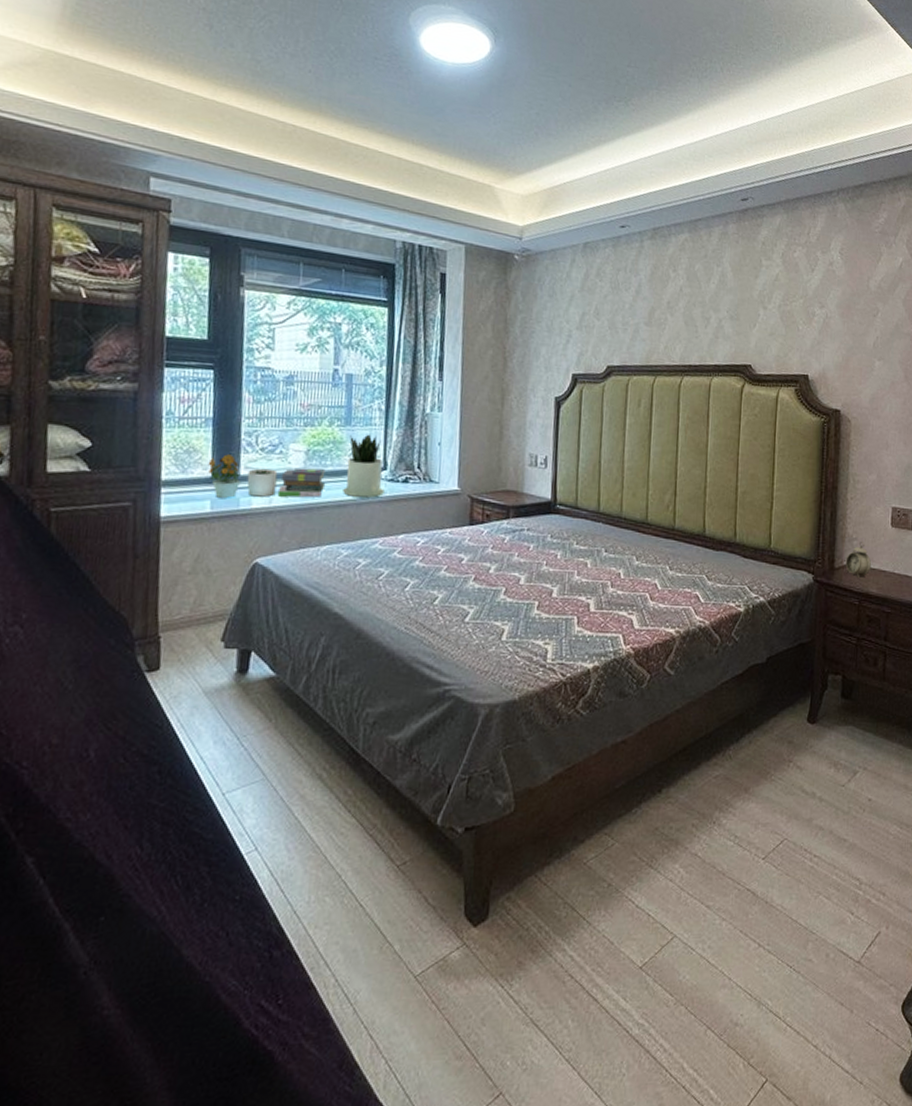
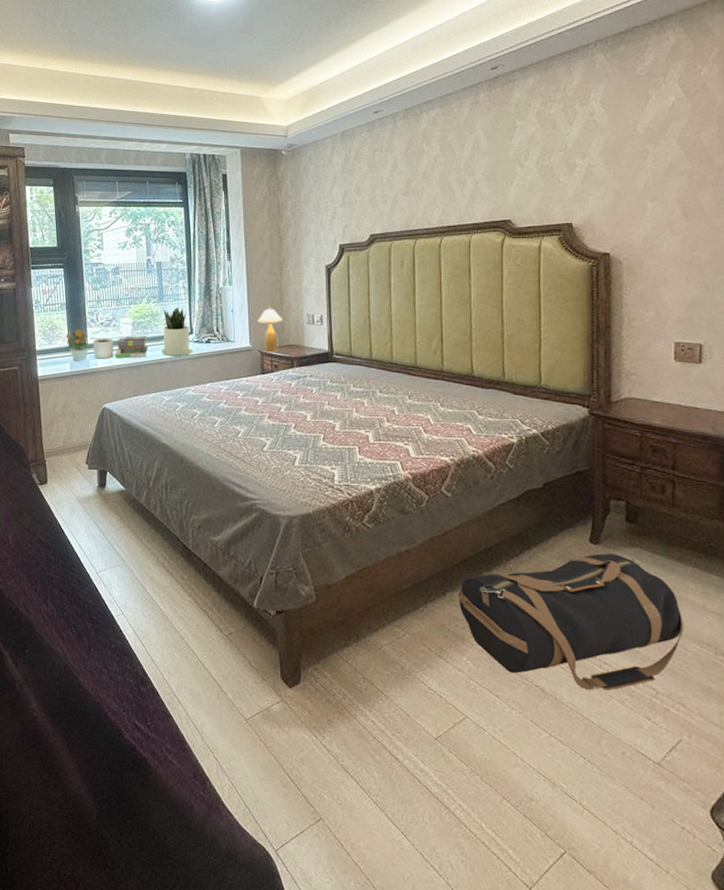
table lamp: none [470,442,501,498] -> present [258,307,284,352]
duffel bag: none [675,732,888,887] -> present [459,553,684,691]
alarm clock: present [845,541,871,579] -> none [623,375,653,411]

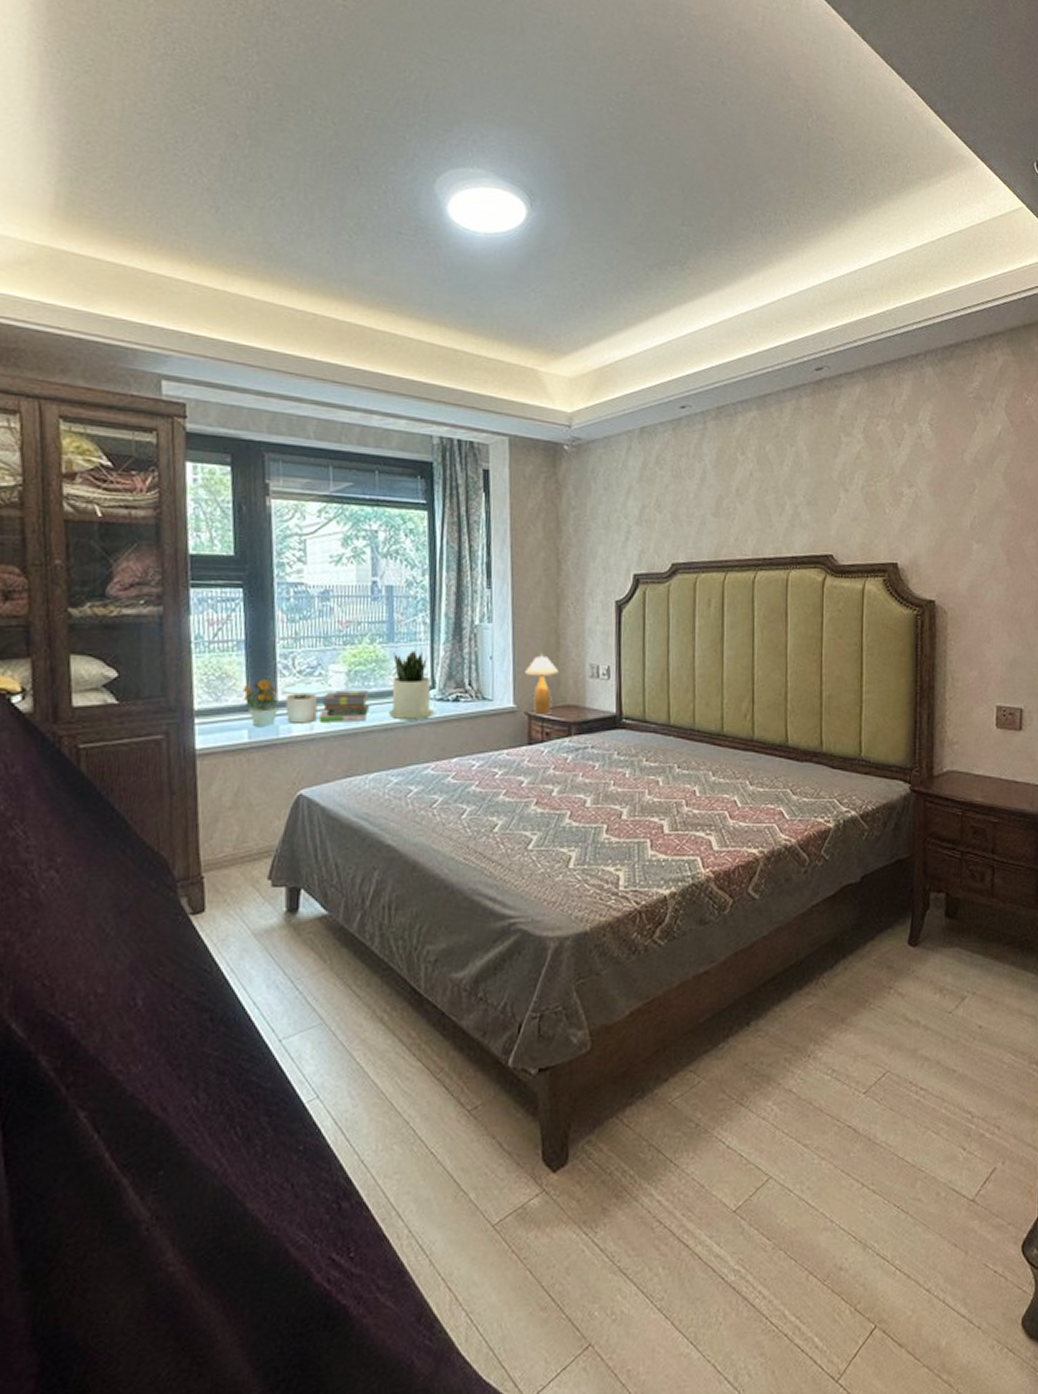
duffel bag: present [459,553,684,691] -> none [765,955,1001,1123]

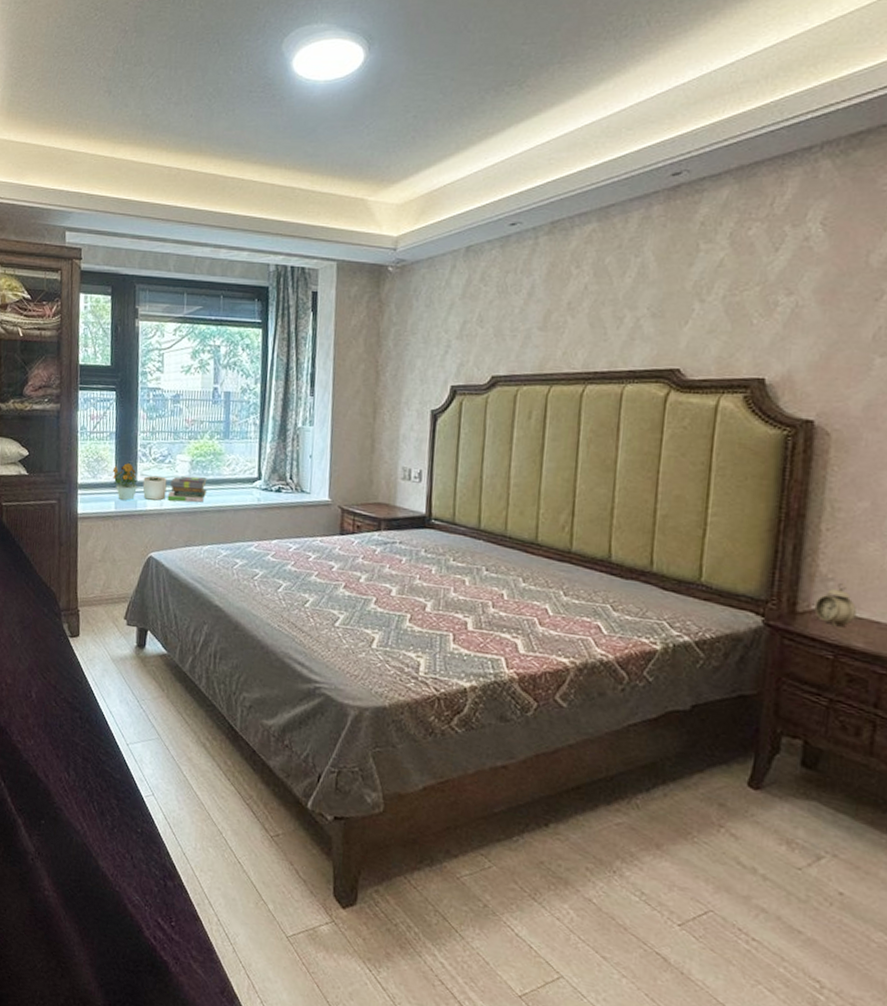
planter: present [389,650,434,719] -> none [222,446,259,505]
table lamp: present [525,653,560,714] -> none [341,455,373,509]
alarm clock: none [946,744,974,787] -> present [814,582,856,628]

